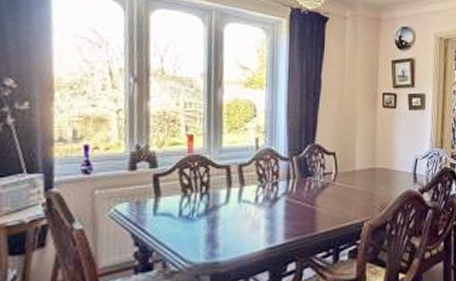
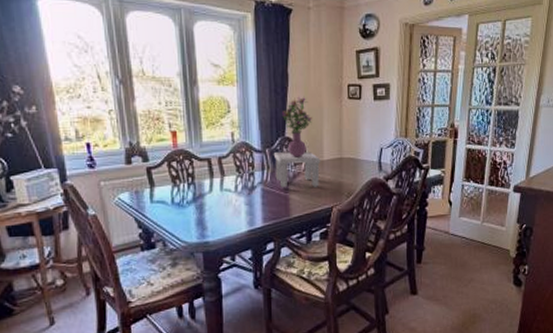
flower arrangement: none [301,103,352,200] -> present [273,96,321,188]

